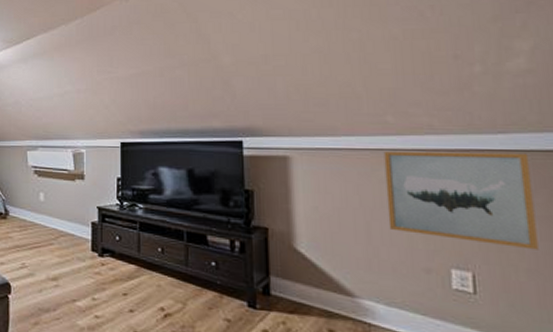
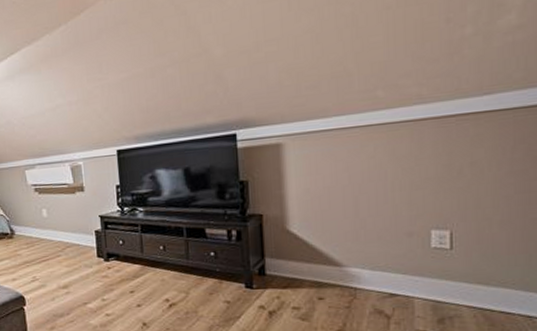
wall art: present [383,151,539,250] -> none [373,111,512,203]

